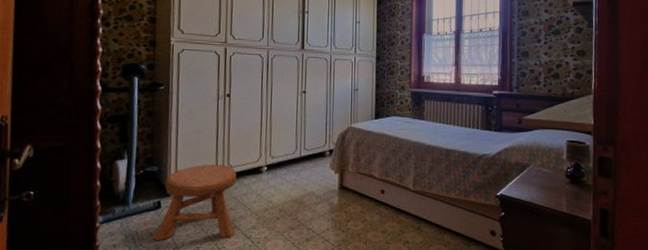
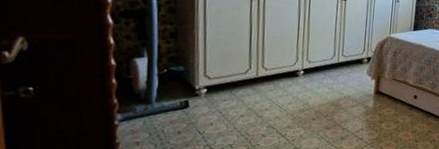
stool: present [154,165,237,241] -> none [182,66,272,139]

